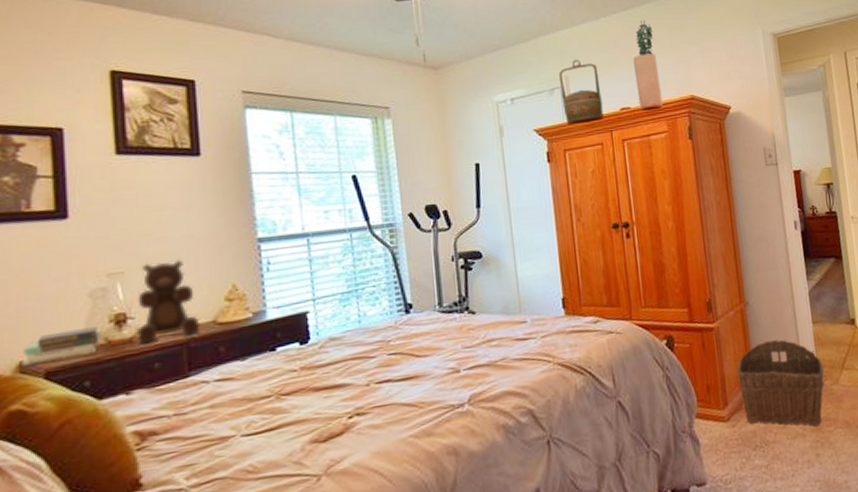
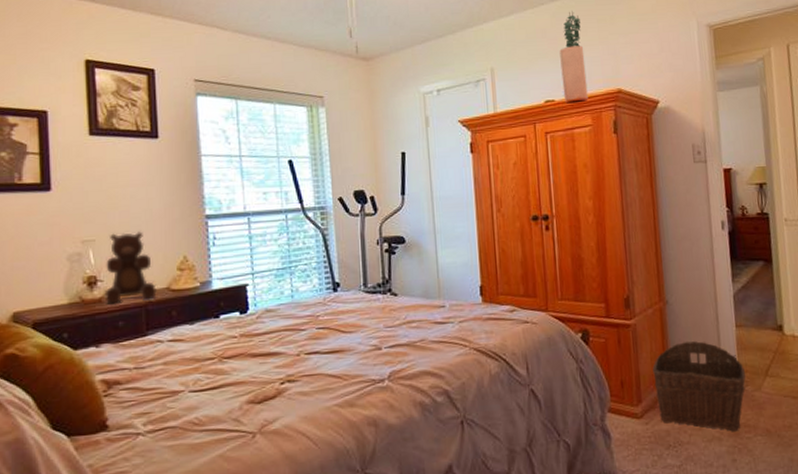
books: present [21,325,101,368] -> none [15,285,77,318]
decorative basket: present [559,59,604,125] -> none [485,51,528,117]

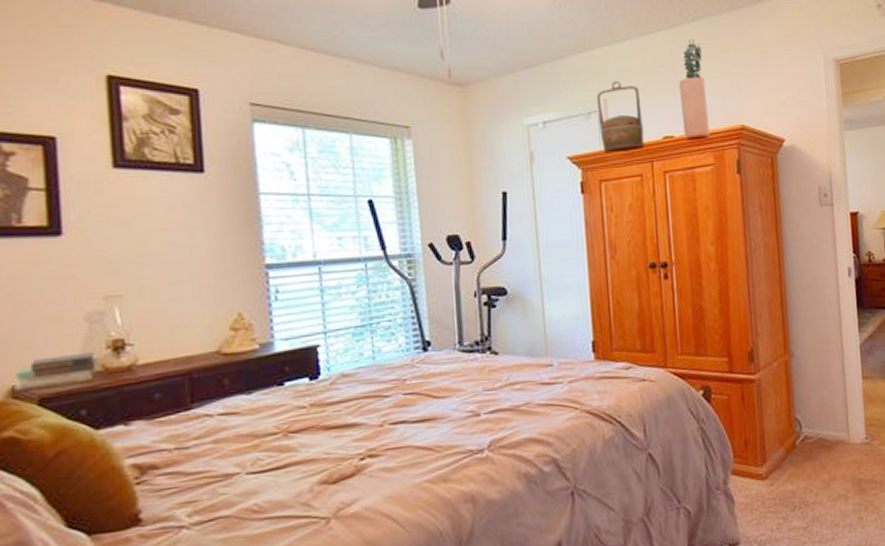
books: none [15,285,77,318] -> present [14,351,98,393]
teddy bear: present [104,231,157,304] -> none [135,284,204,373]
decorative basket: none [485,51,528,117] -> present [597,80,645,154]
wicker basket: present [652,341,747,431] -> none [777,395,873,488]

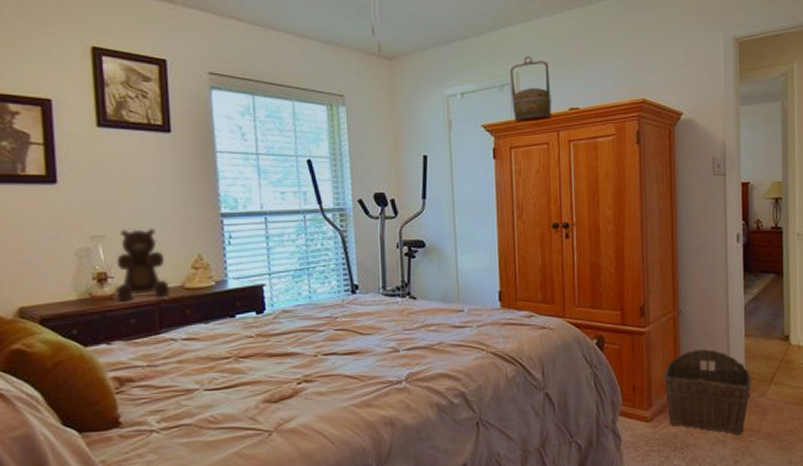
books: present [14,351,98,393] -> none [21,281,86,314]
teddy bear: none [135,284,204,373] -> present [115,228,170,302]
vase: present [678,39,710,141] -> none [584,17,613,112]
wicker basket: none [777,395,873,488] -> present [664,349,752,435]

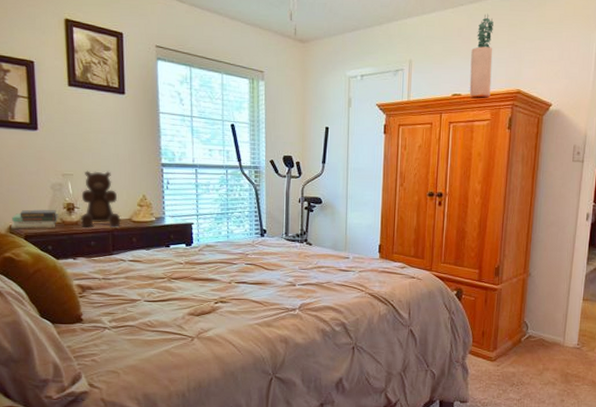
books: none [21,281,86,314] -> present [11,209,59,230]
decorative basket: present [510,55,552,123] -> none [403,45,439,104]
vase: none [584,17,613,112] -> present [469,14,494,99]
wicker basket: present [664,349,752,435] -> none [509,307,584,379]

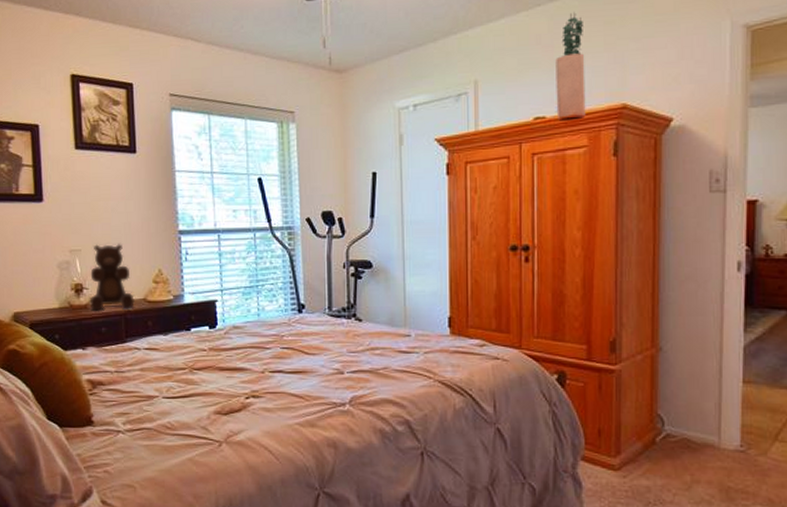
books: present [11,209,59,230] -> none [15,291,66,318]

